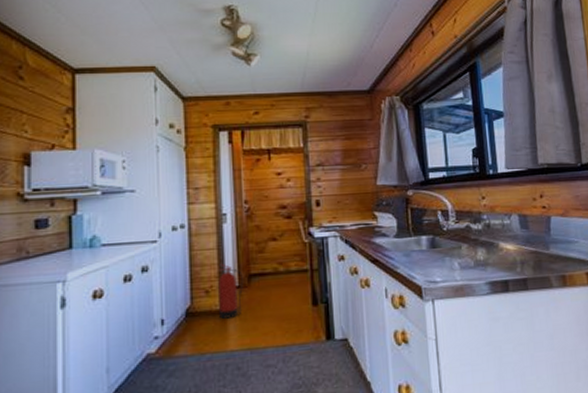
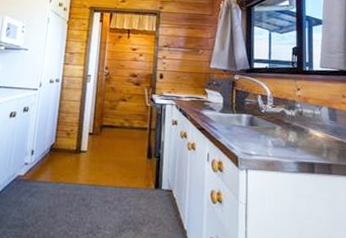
fire extinguisher: present [218,264,244,319] -> none [75,114,97,158]

